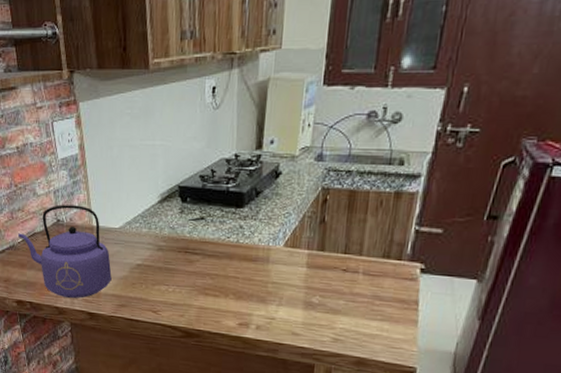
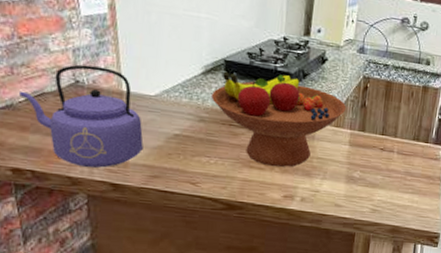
fruit bowl: none [167,195,304,294] -> present [210,71,347,167]

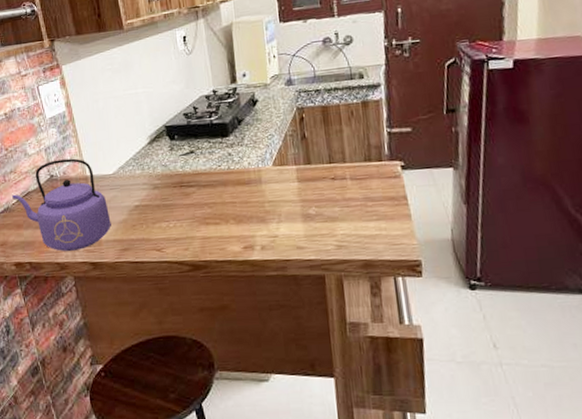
fruit bowl: present [210,71,347,167] -> none [159,126,287,220]

